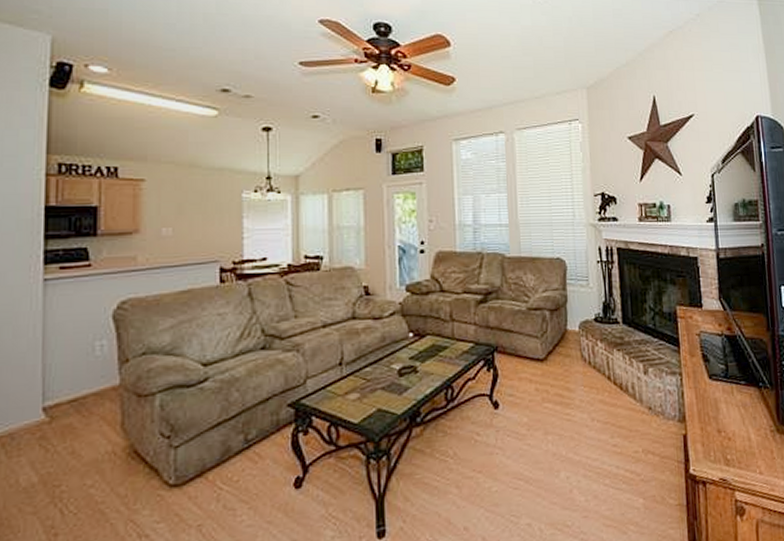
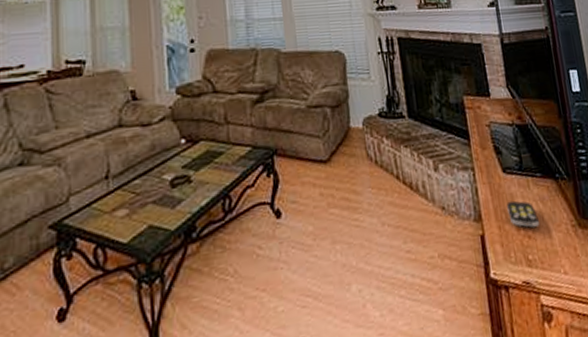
remote control: none [710,405,740,430] -> present [507,200,539,228]

